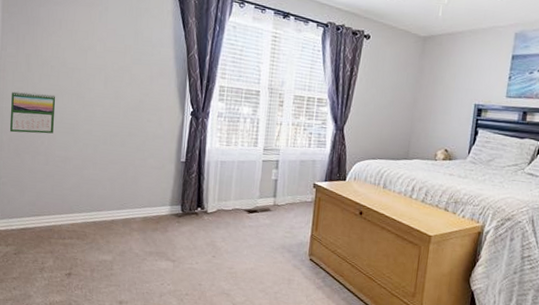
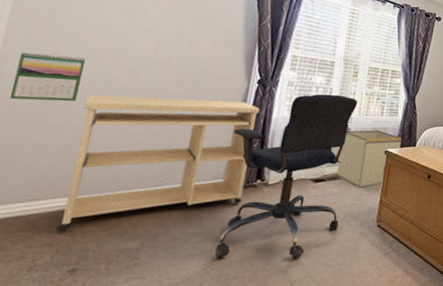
desk: none [53,128,195,243] -> present [55,95,260,232]
office chair: none [169,124,285,284] -> present [214,94,358,259]
storage bin: none [268,162,331,221] -> present [336,130,402,188]

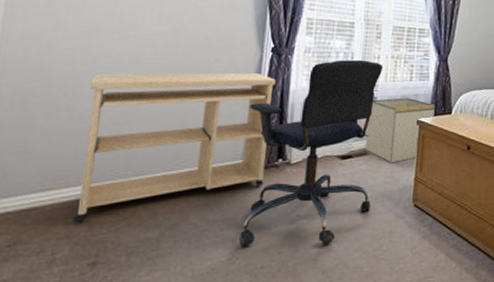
calendar: present [9,52,86,102] -> none [14,31,89,83]

